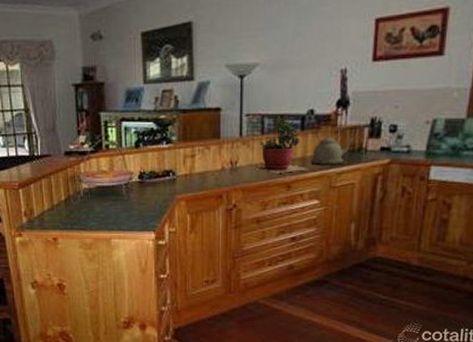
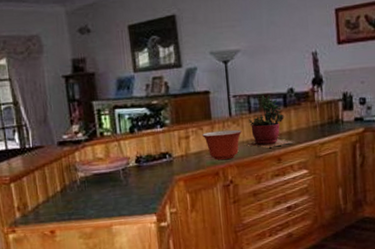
mixing bowl: none [209,151,251,183] -> present [202,129,242,160]
kettle: present [310,126,355,165] -> none [295,102,331,138]

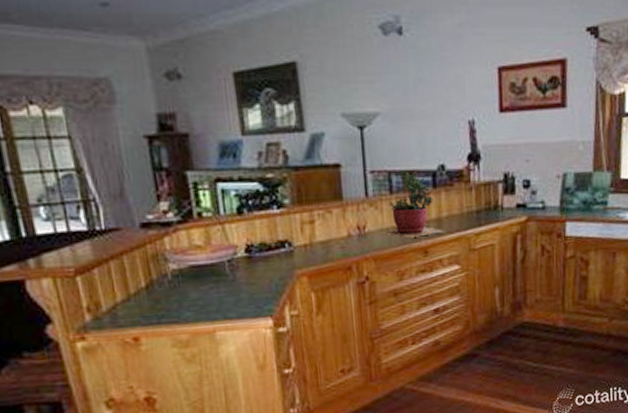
mixing bowl: present [202,129,242,160] -> none [331,213,381,252]

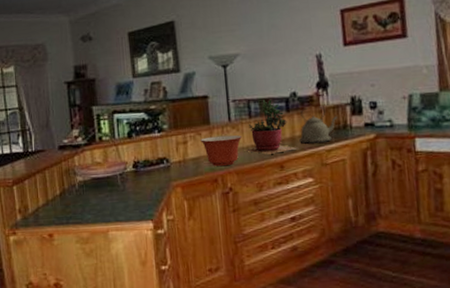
mixing bowl: none [331,213,381,252] -> present [200,135,242,167]
kettle: none [446,182,490,226] -> present [299,106,339,144]

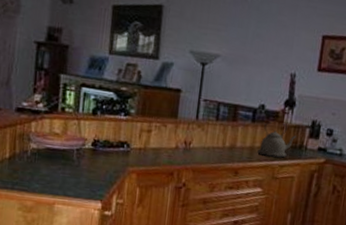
mixing bowl: present [200,135,242,167] -> none [165,130,205,162]
succulent plant: present [244,99,299,154] -> none [205,105,256,160]

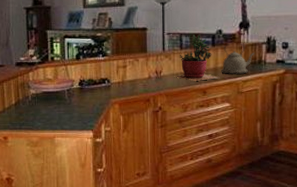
succulent plant: none [205,105,256,160] -> present [174,34,220,81]

